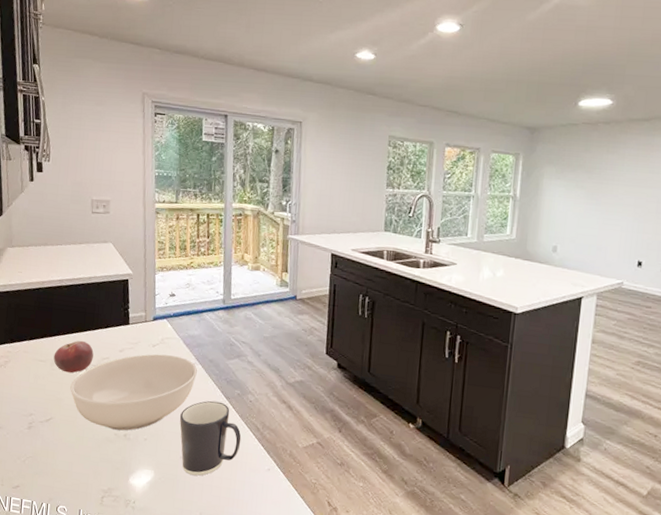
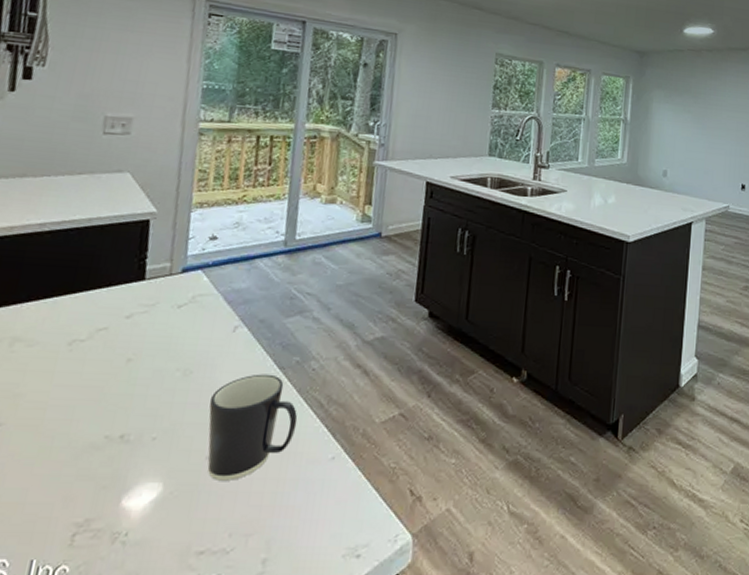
fruit: present [53,340,94,373] -> none [14,306,84,355]
bowl: present [70,354,197,431] -> none [37,317,241,430]

